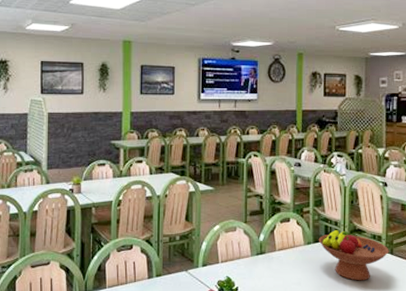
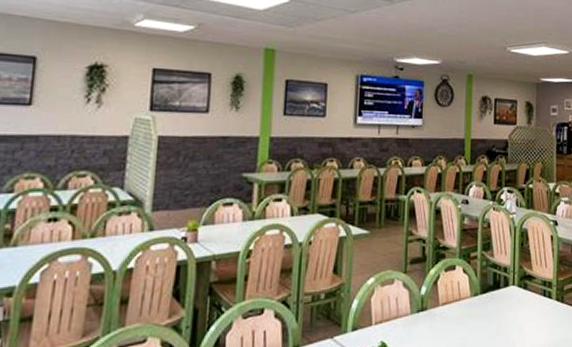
fruit bowl: present [318,230,389,281] -> none [486,277,560,336]

